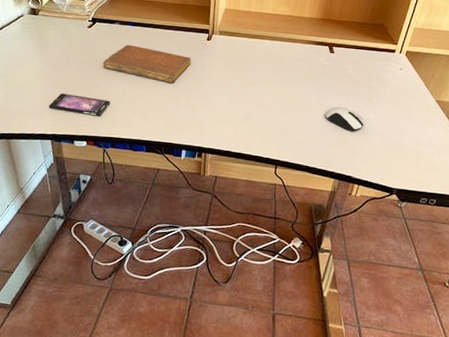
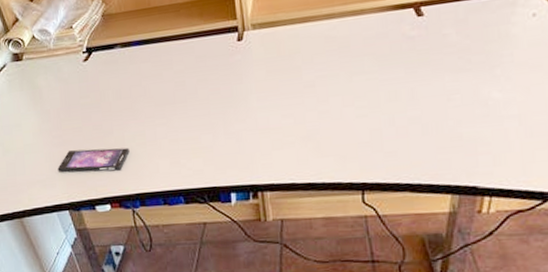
notebook: present [103,44,192,84] -> none [111,69,222,111]
computer mouse: present [325,107,365,132] -> none [423,90,487,124]

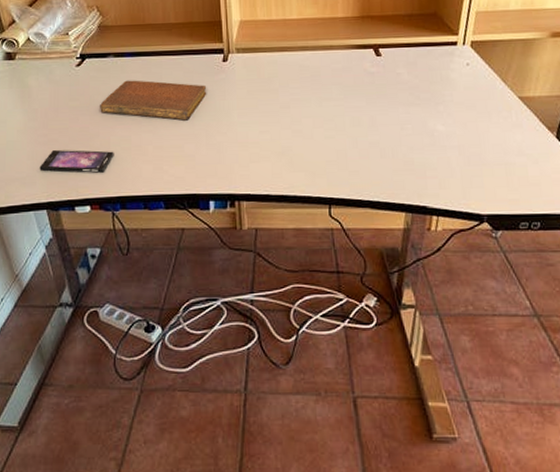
notebook: none [111,69,222,111] -> present [100,80,207,121]

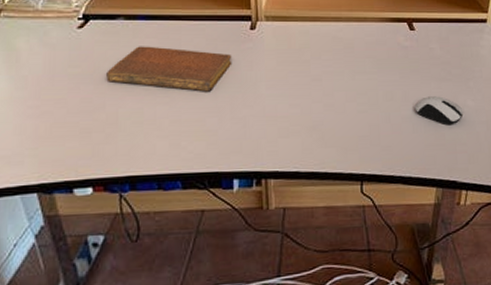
smartphone: present [39,150,114,173] -> none [28,123,123,150]
computer mouse: none [381,121,433,151] -> present [414,96,464,126]

